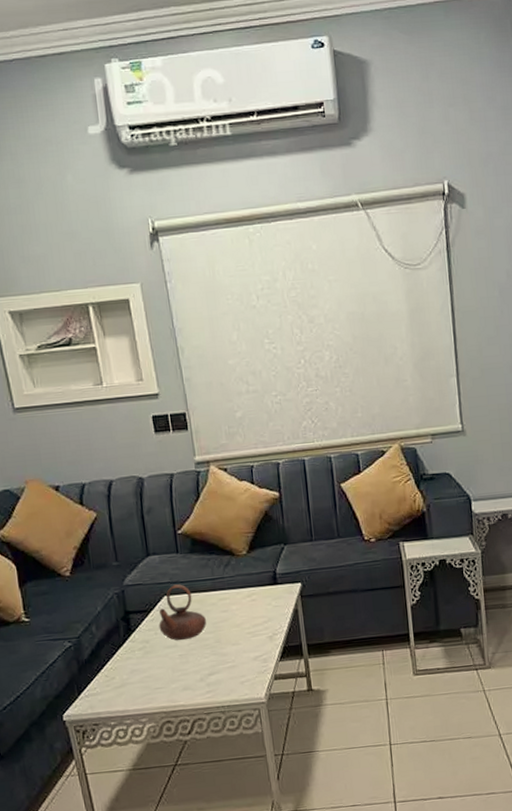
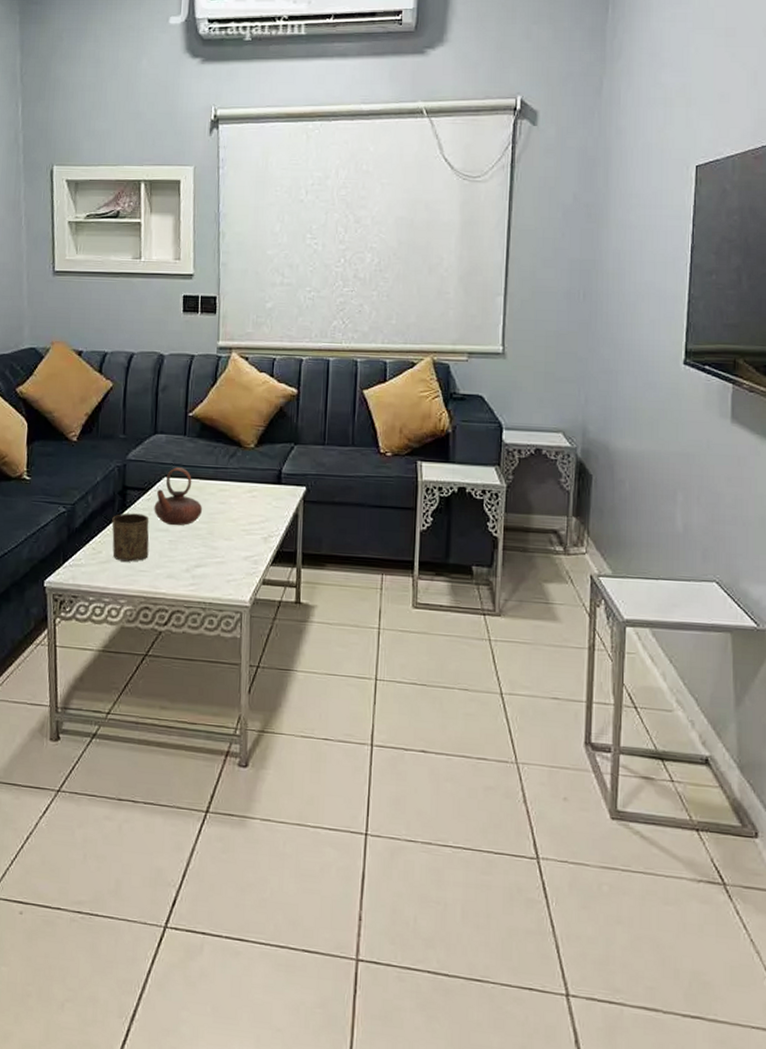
cup: none [119,634,162,683] -> present [112,513,150,562]

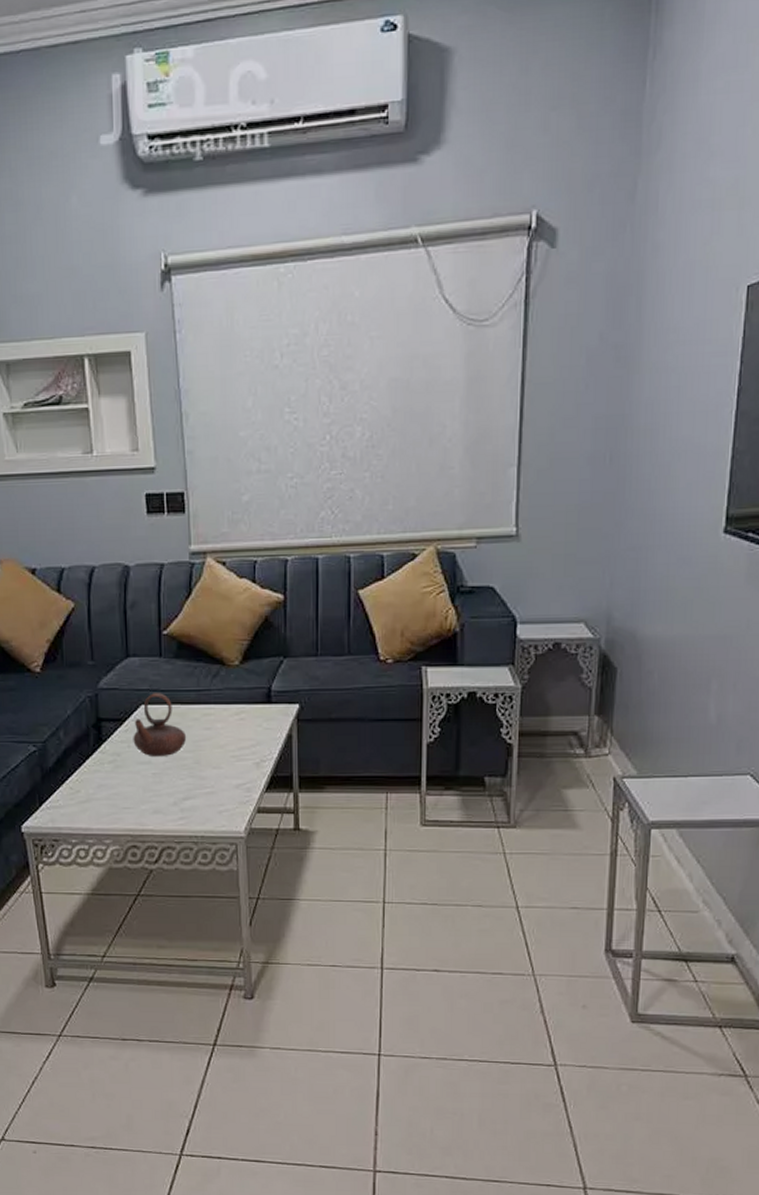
cup: present [112,513,150,562] -> none [88,747,132,799]

